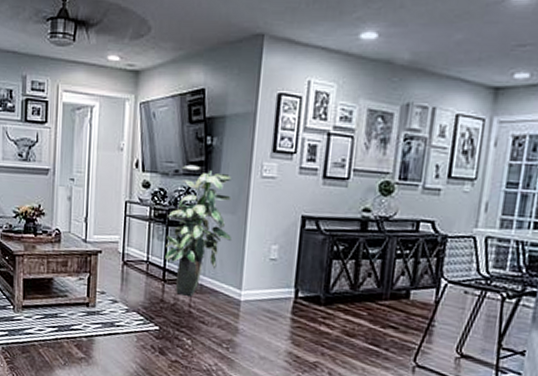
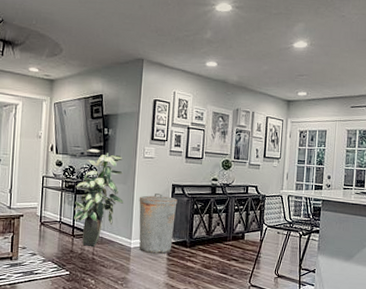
trash can: none [252,227,309,313] -> present [139,193,178,255]

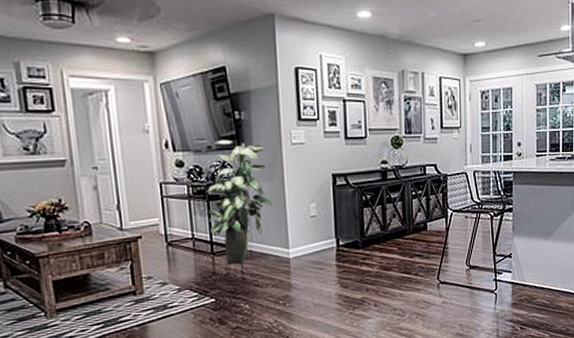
trash can: present [139,193,178,255] -> none [292,186,341,263]

